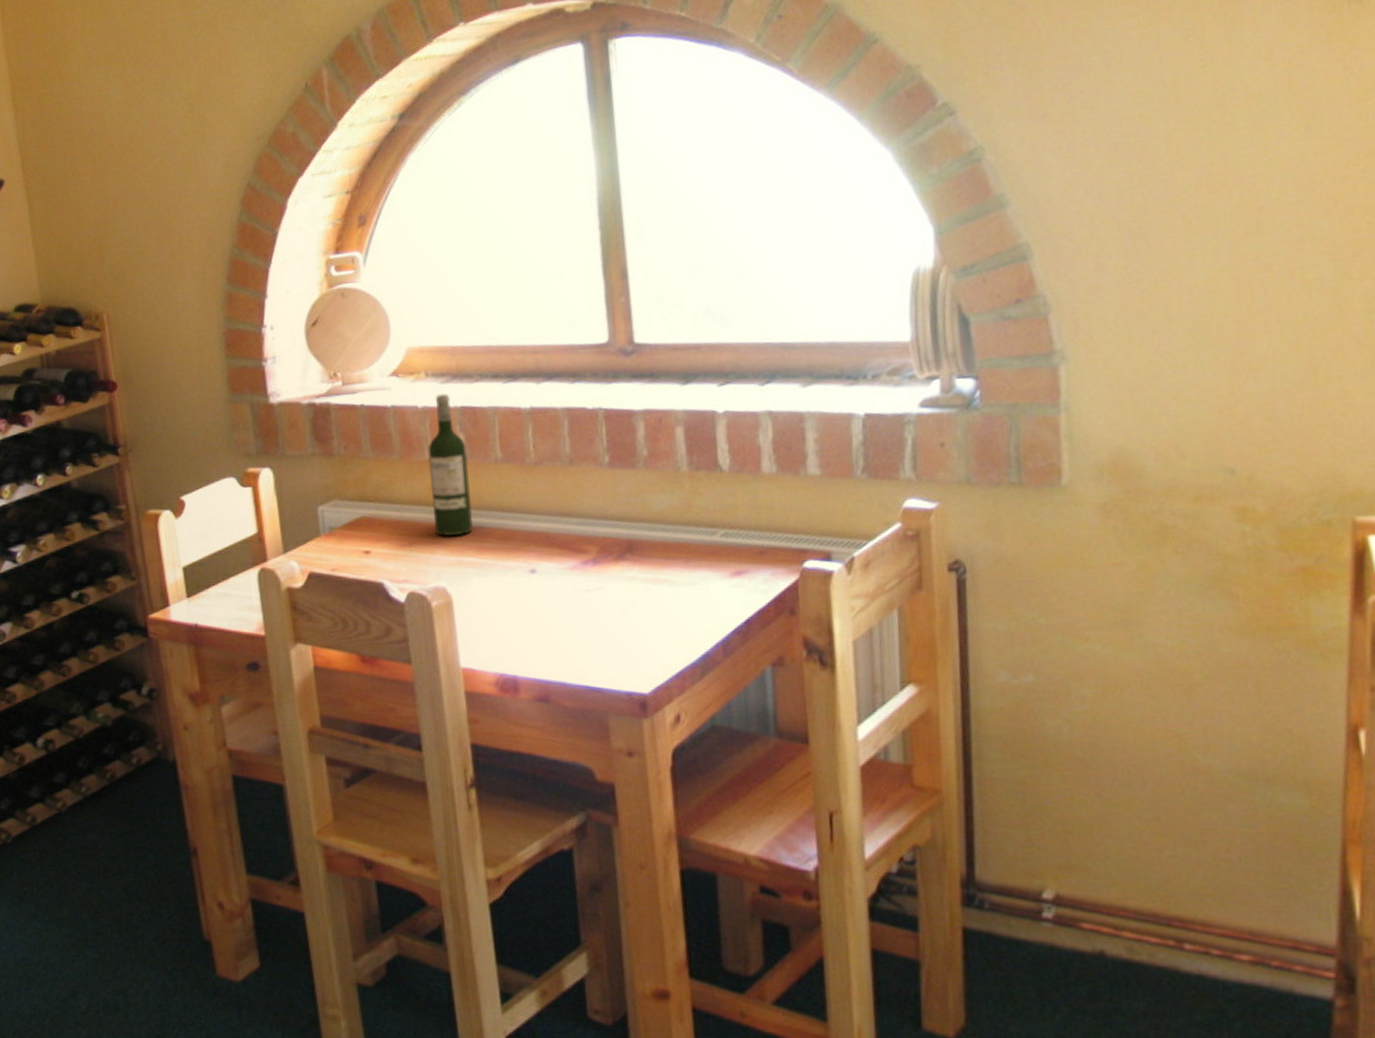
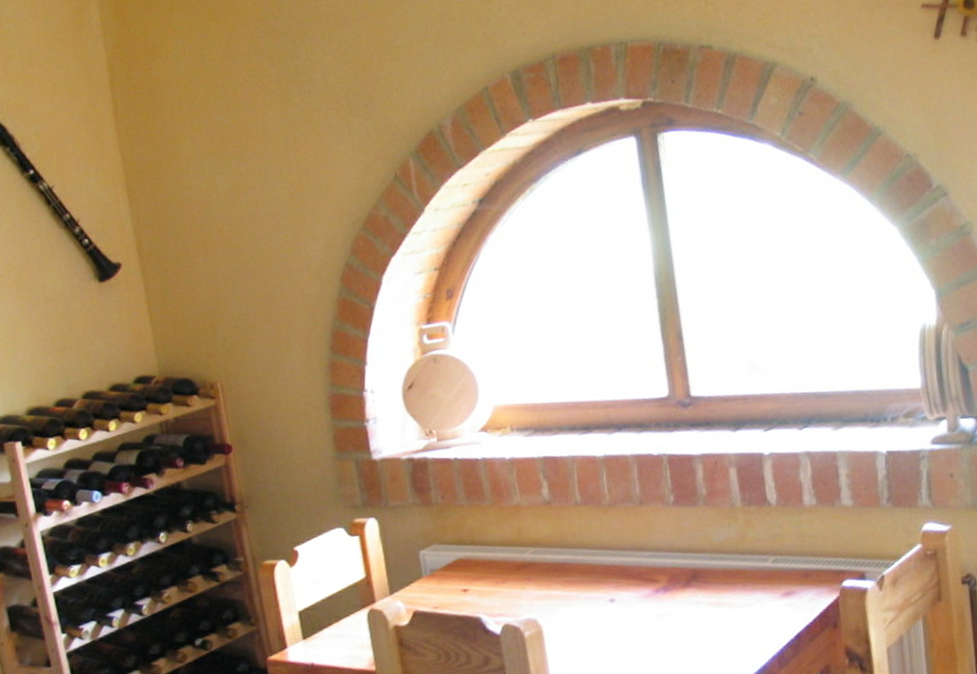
wine bottle: present [428,393,473,537] -> none [515,445,558,573]

